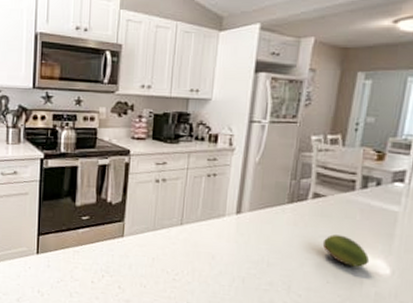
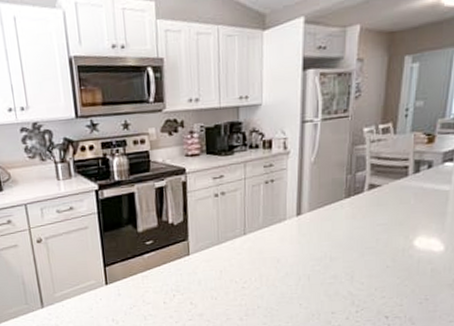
fruit: present [322,234,370,267] -> none [380,221,425,249]

